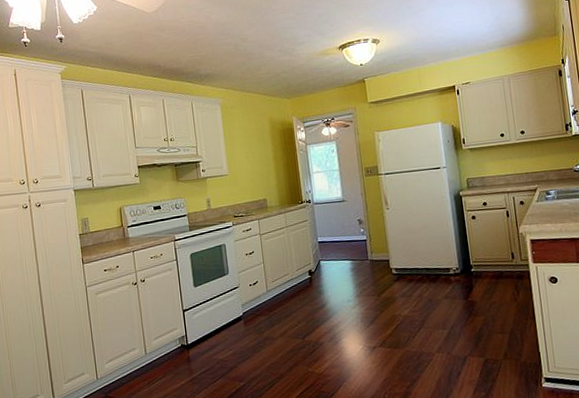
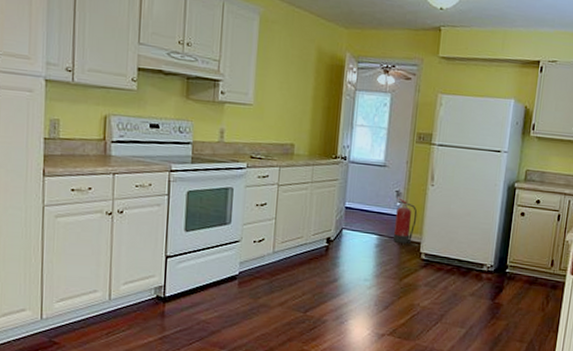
fire extinguisher: none [359,225,381,264] -> present [392,197,418,244]

